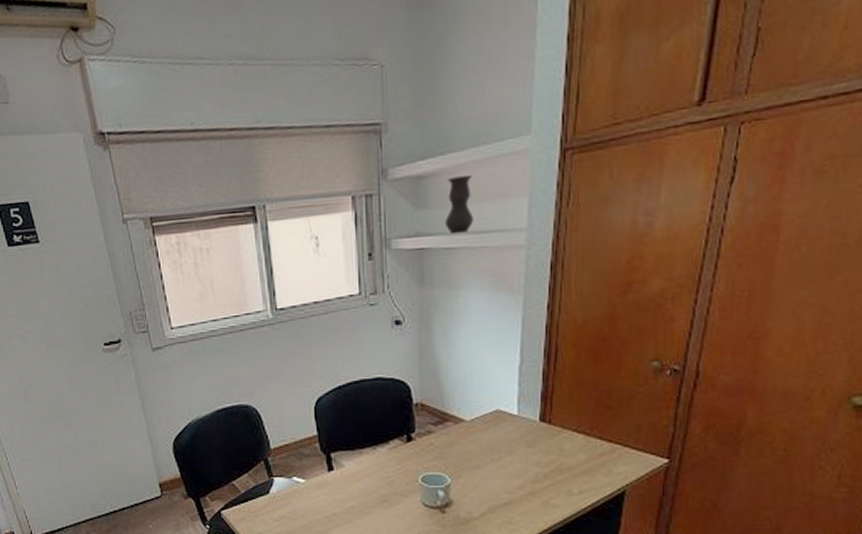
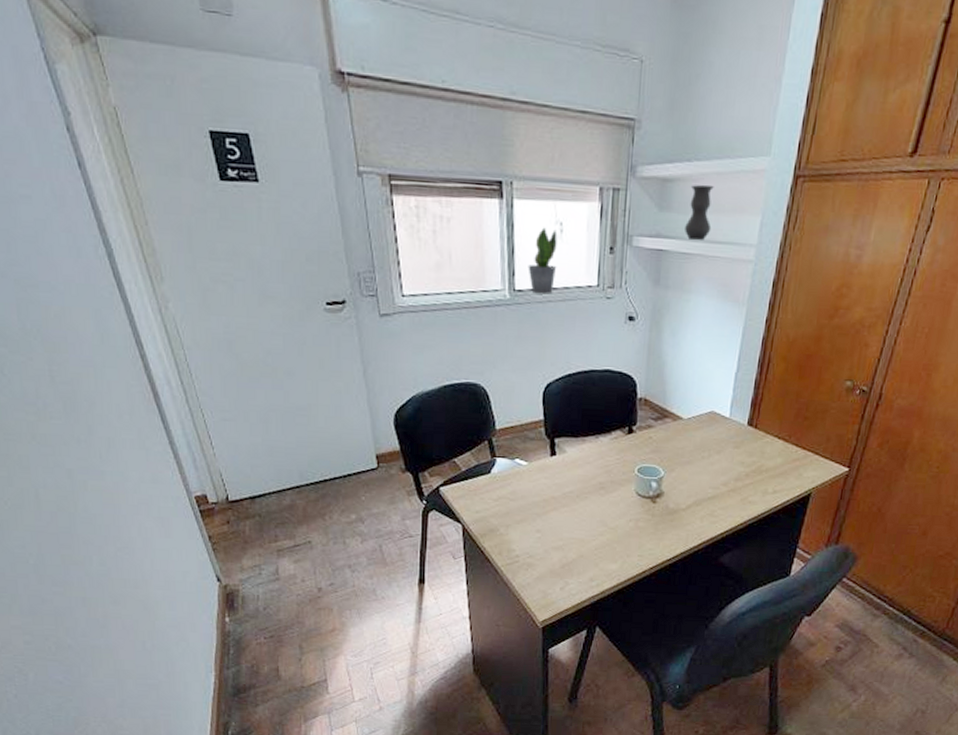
potted plant: none [287,244,317,310] -> present [528,227,558,295]

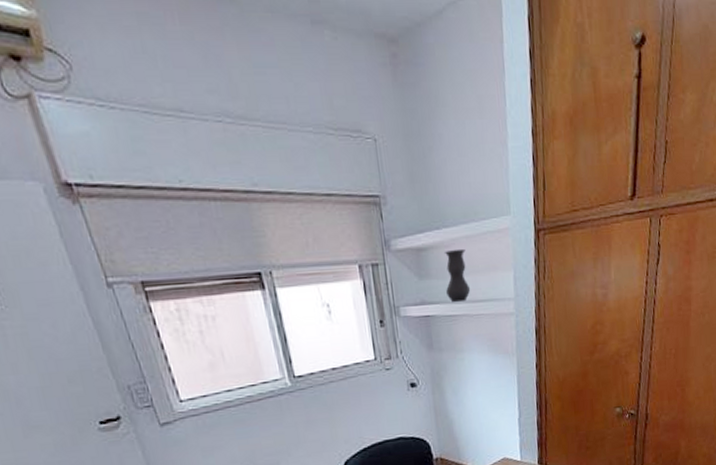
potted plant: present [528,227,558,295] -> none [303,311,333,377]

